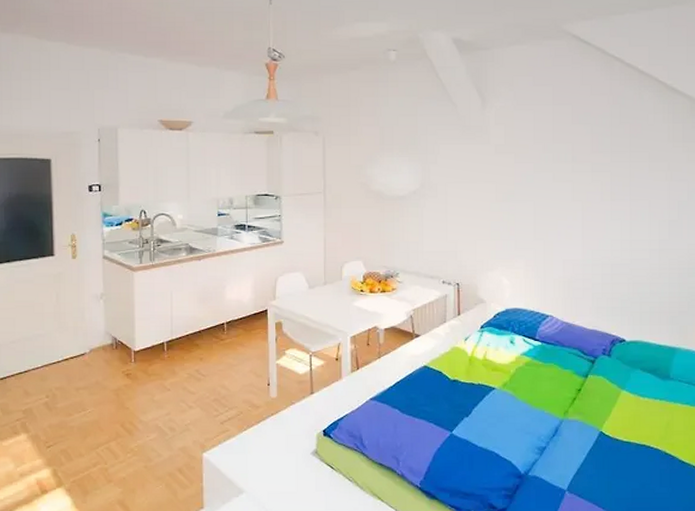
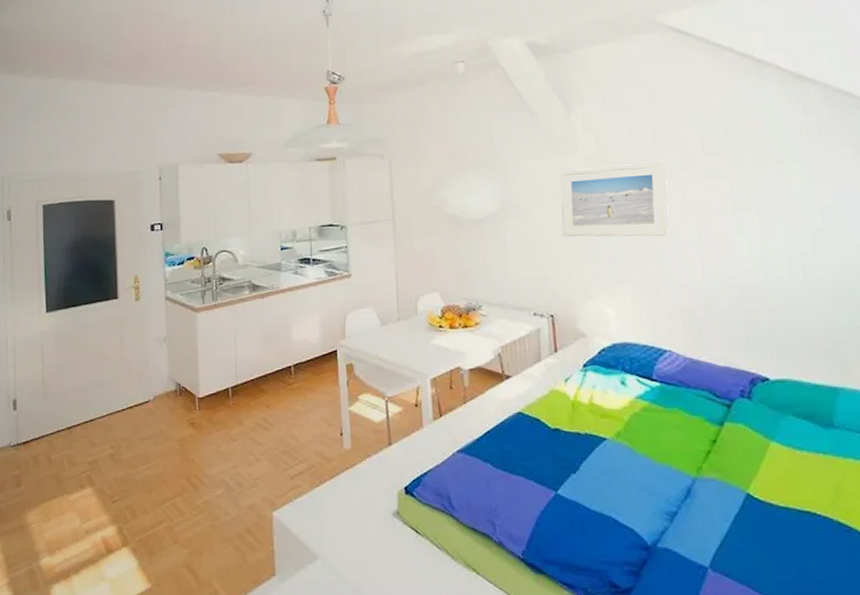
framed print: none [471,153,562,220] -> present [560,160,670,237]

